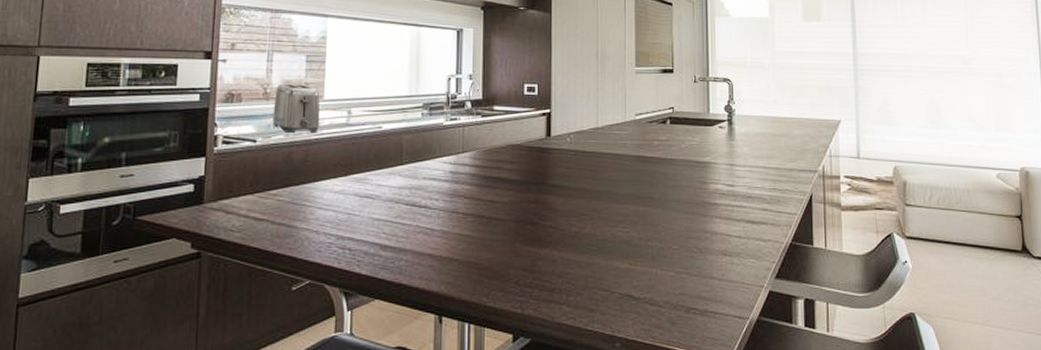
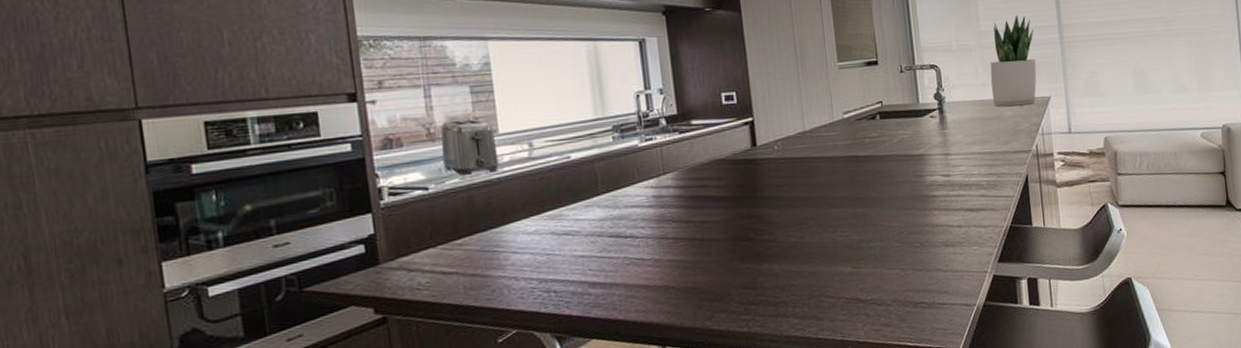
planter: none [781,40,828,126] -> present [990,16,1037,107]

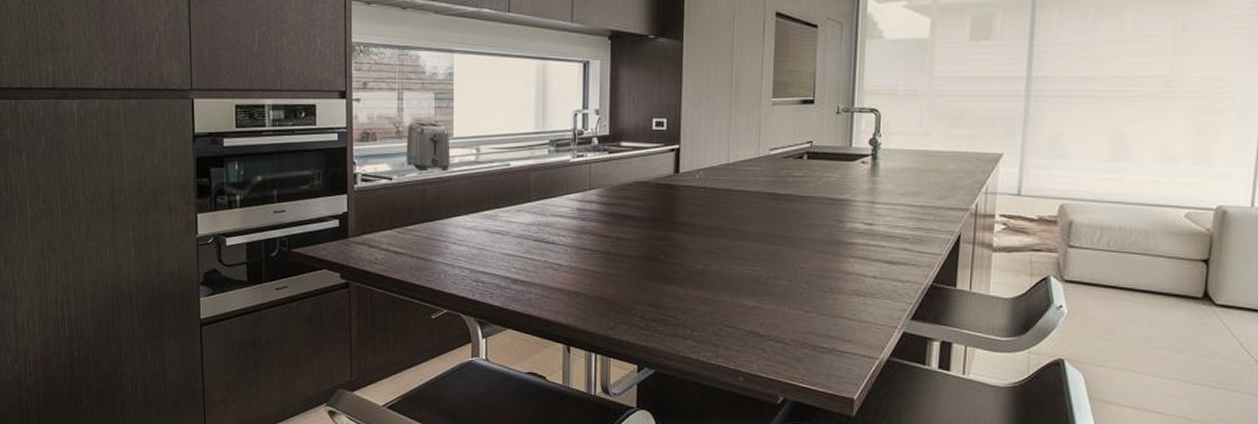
planter: present [990,16,1037,107] -> none [934,63,996,160]

